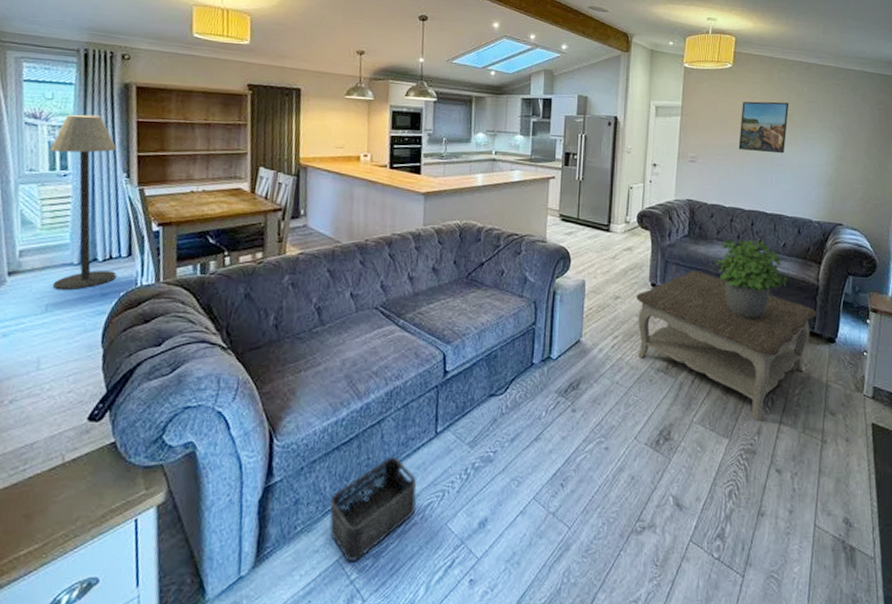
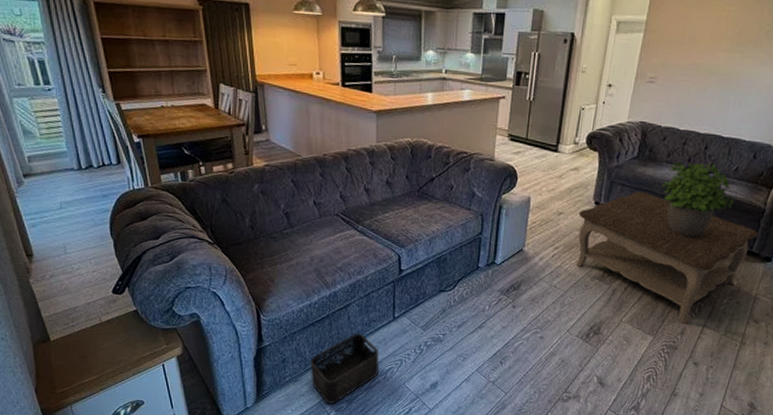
floor lamp: present [49,114,116,291] -> none [30,31,111,192]
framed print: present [738,101,789,154] -> none [703,15,770,75]

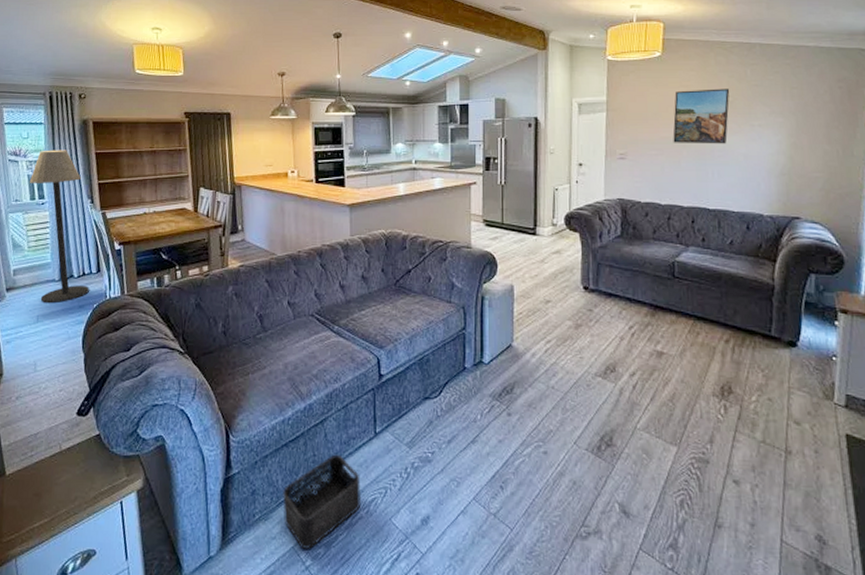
floor lamp: none [30,31,111,192] -> present [29,150,89,304]
coffee table: present [575,191,759,324] -> none [568,272,774,430]
potted plant: present [661,161,734,238] -> none [653,237,738,322]
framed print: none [703,15,770,75] -> present [673,88,730,144]

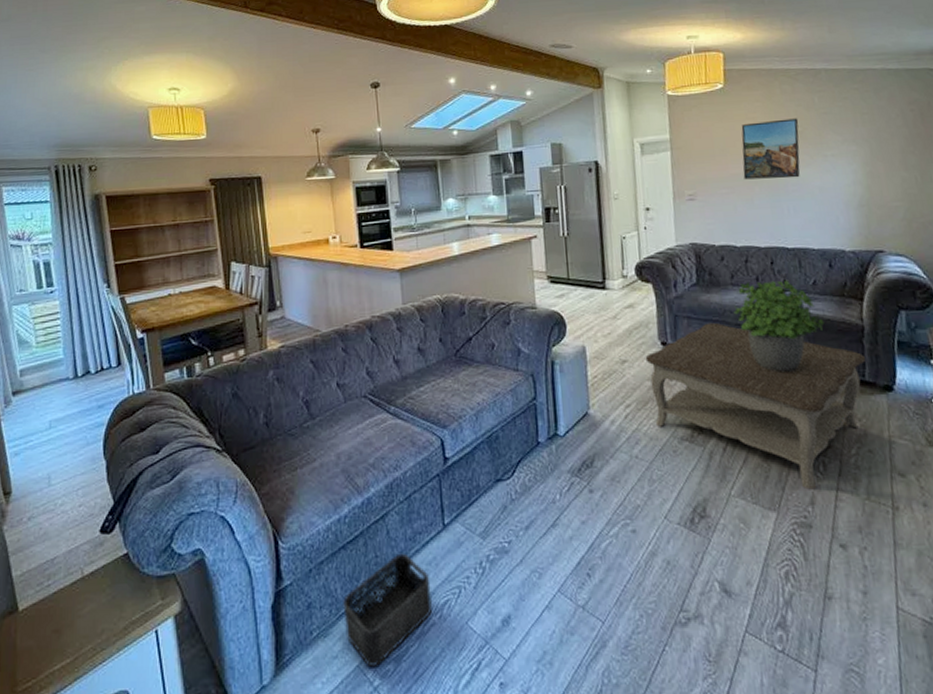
floor lamp: present [29,150,89,304] -> none [35,229,109,406]
coffee table: none [568,272,774,430] -> present [645,322,866,490]
potted plant: none [653,237,738,322] -> present [733,279,825,372]

